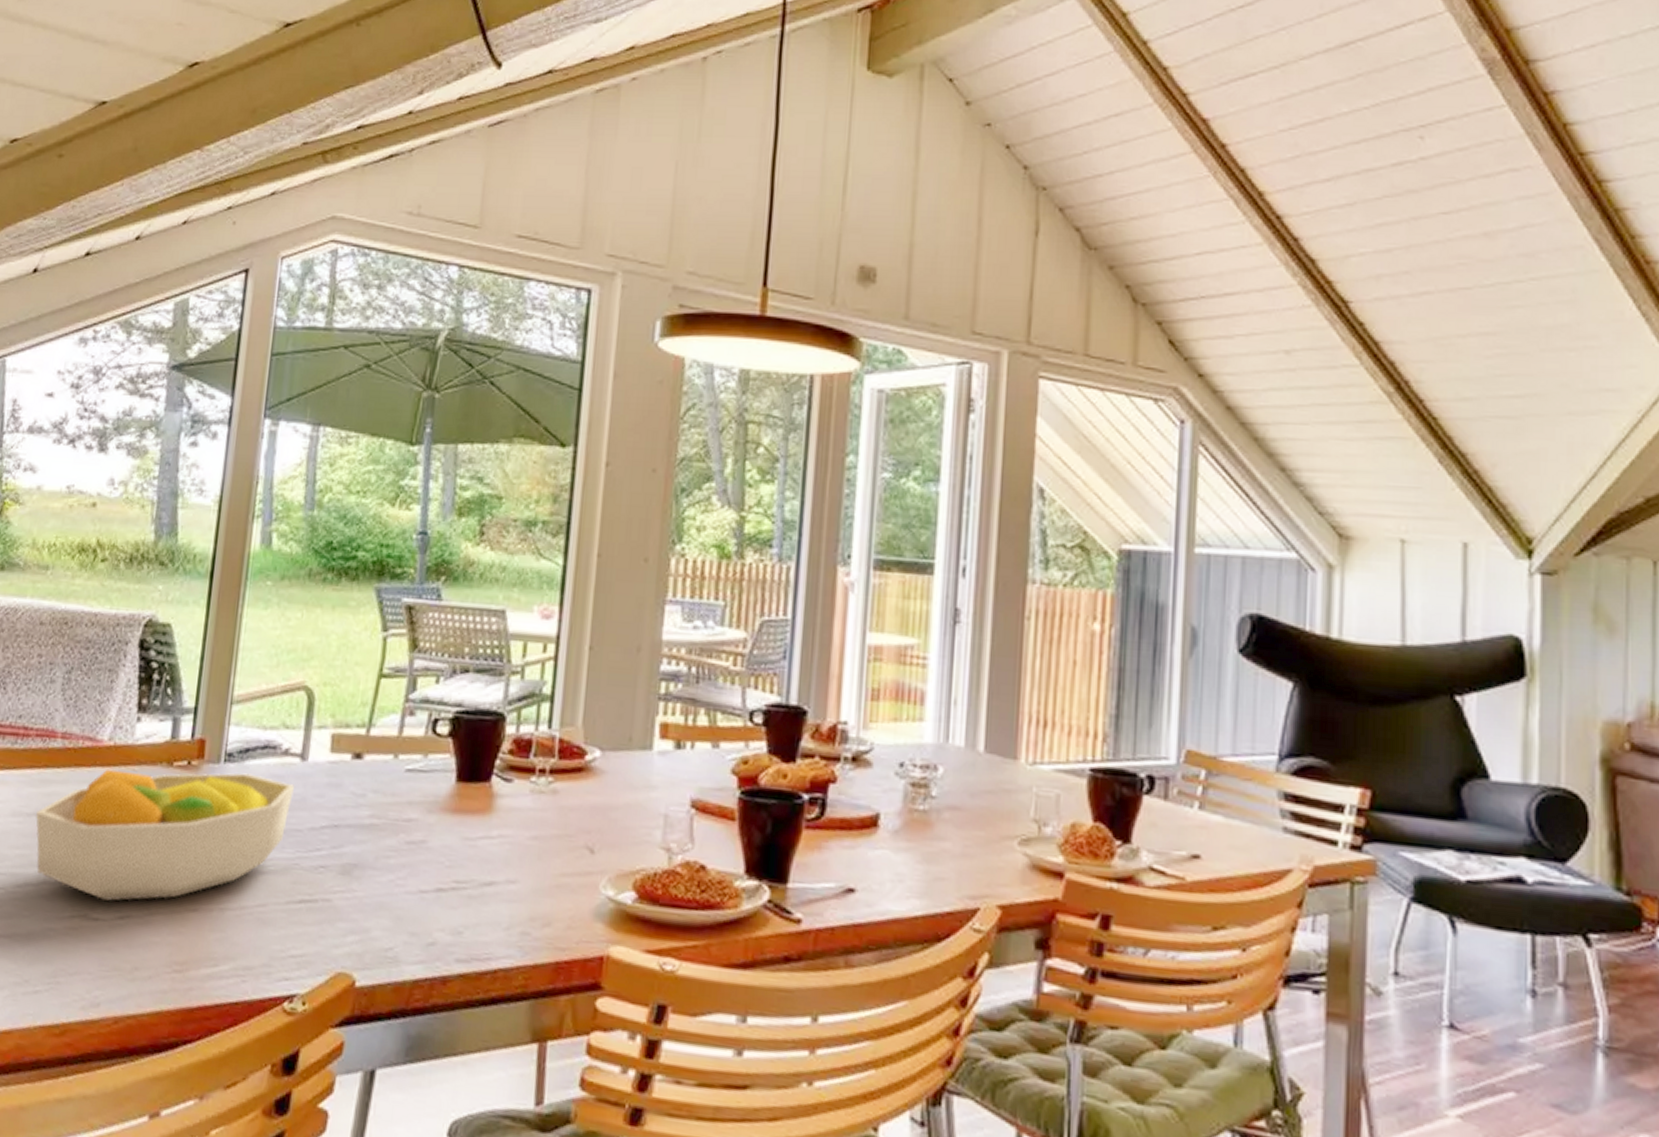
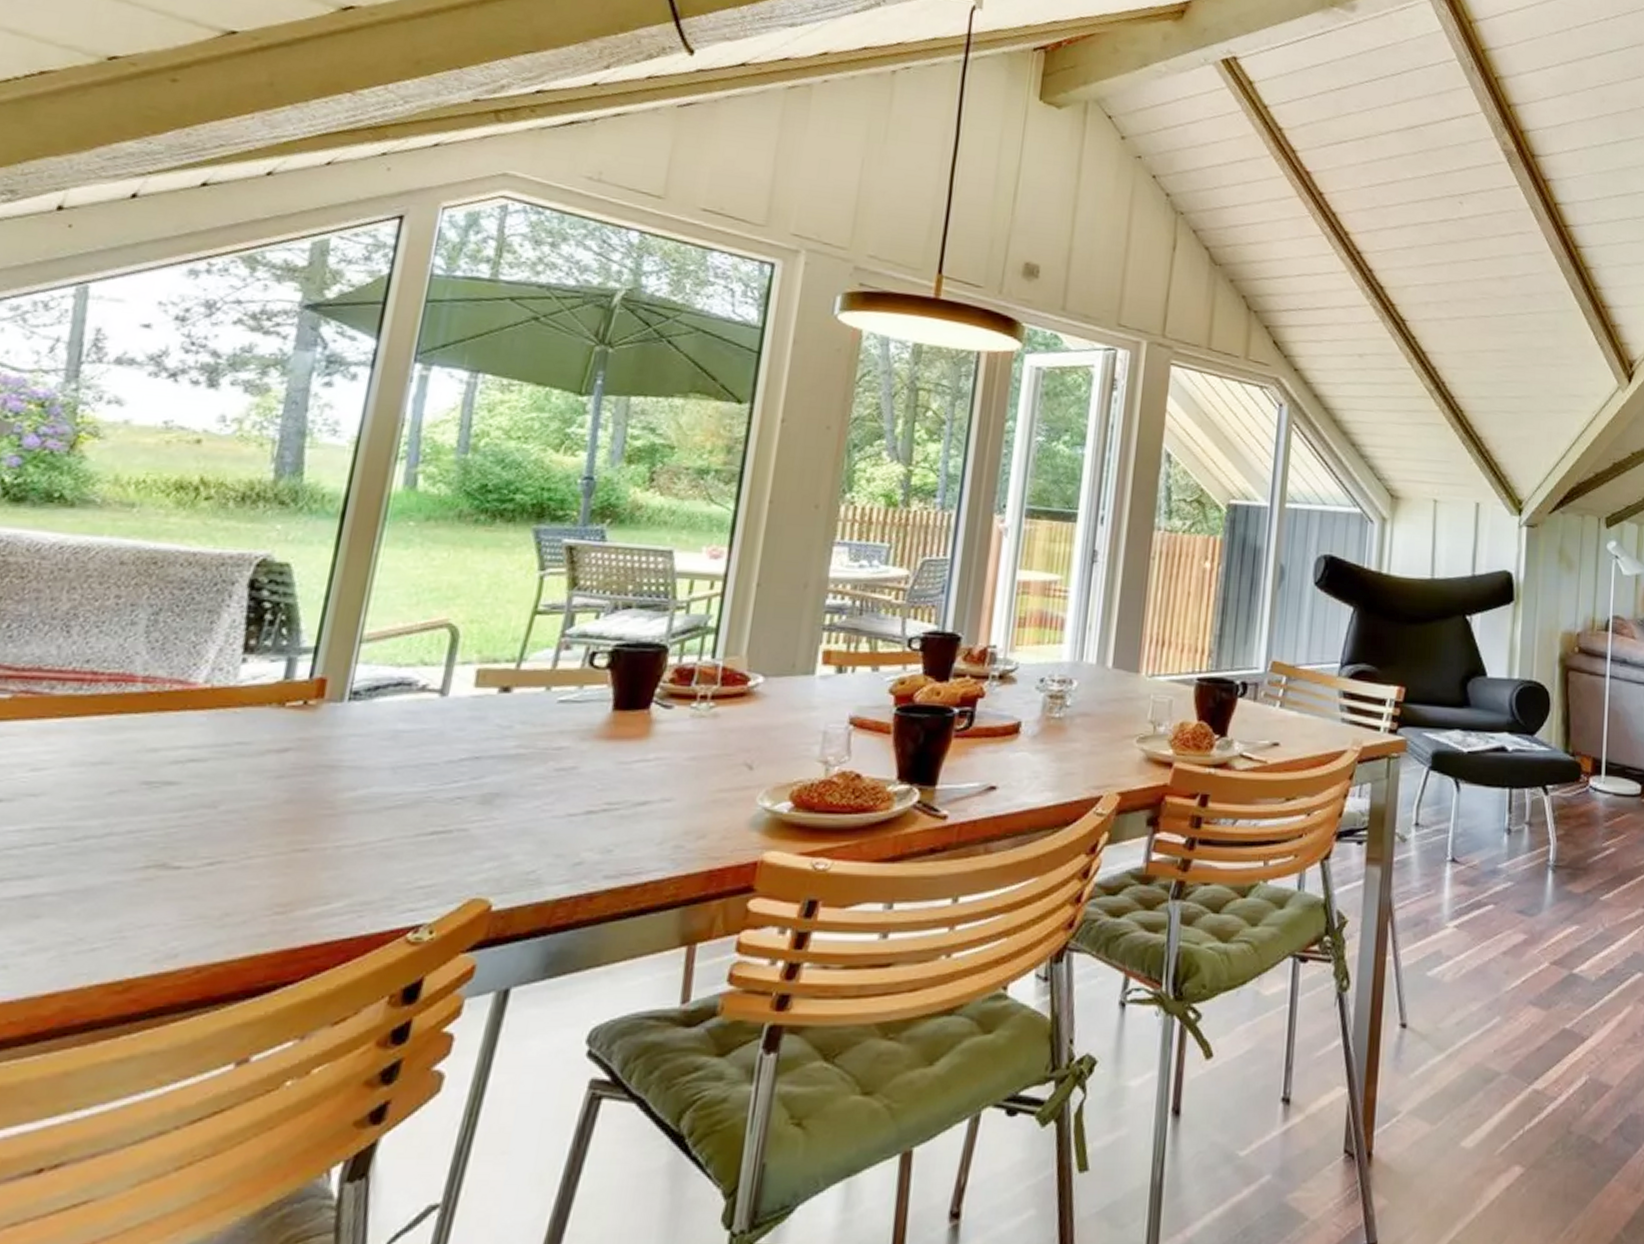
fruit bowl: present [36,769,294,901] -> none [101,710,431,848]

